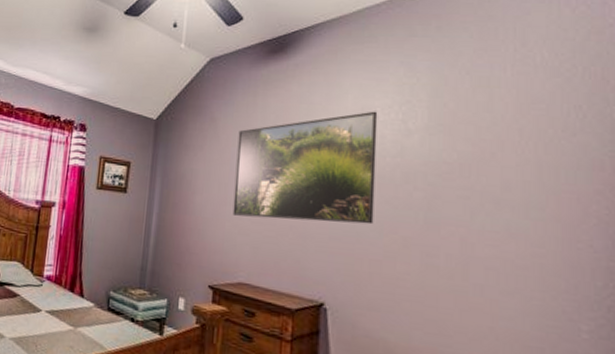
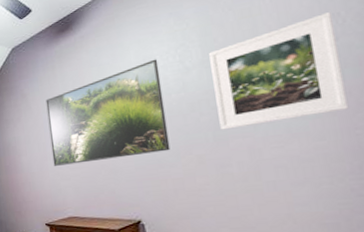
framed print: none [434,102,575,218] -> present [209,12,350,130]

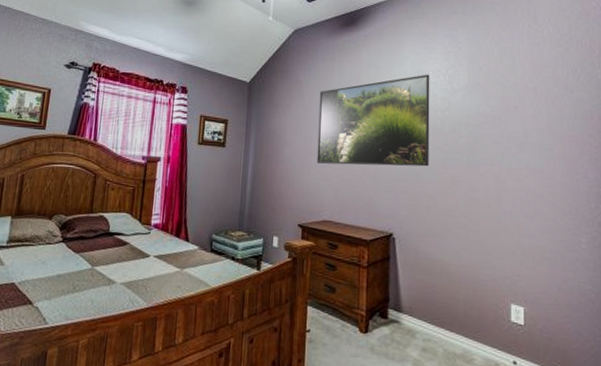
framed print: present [209,12,350,130] -> none [474,67,575,156]

